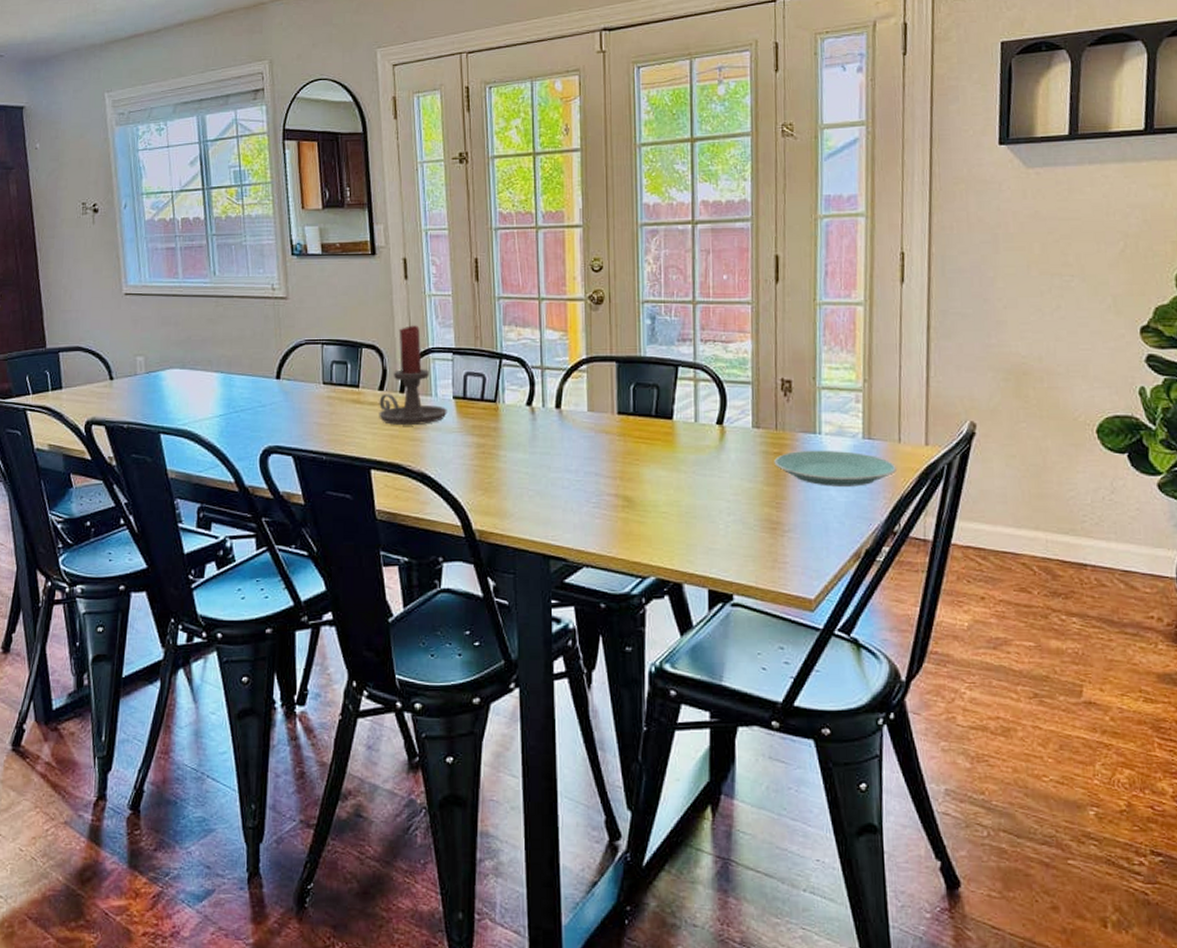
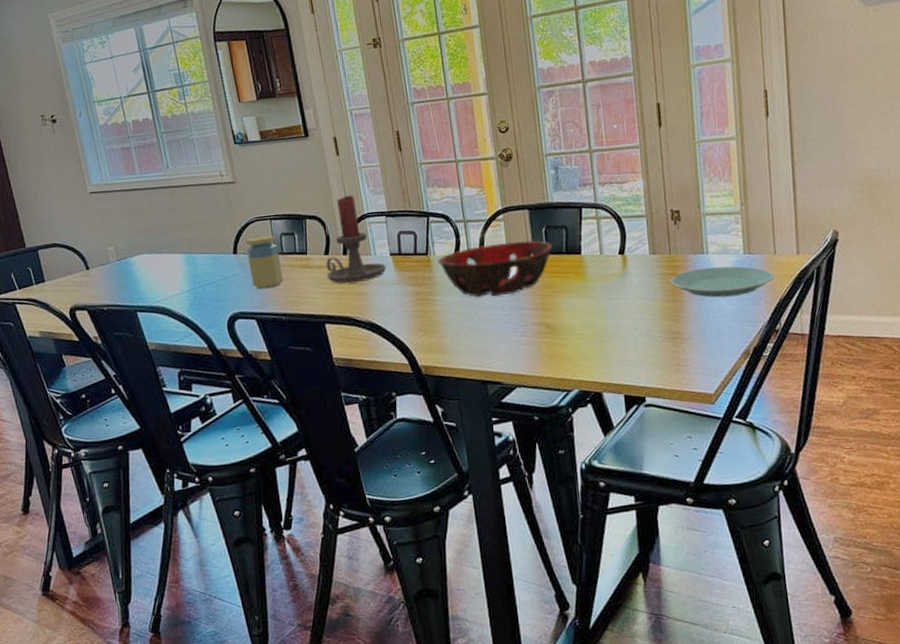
jar: none [291,362,330,422] -> present [245,235,284,290]
decorative bowl: none [507,396,641,458] -> present [437,240,553,298]

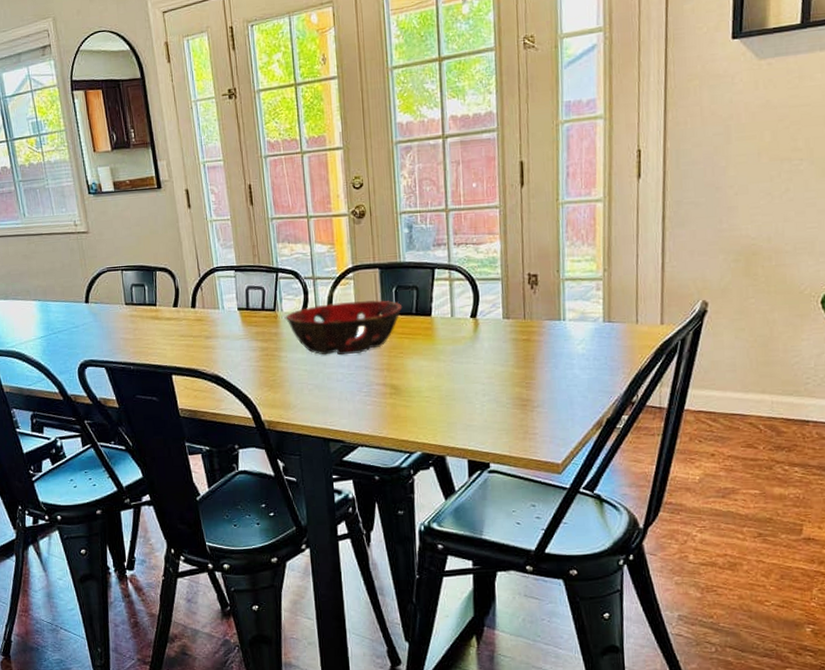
jar: present [245,235,284,290] -> none [97,286,133,339]
candle holder: present [326,195,386,284] -> none [174,248,234,336]
plate: present [670,266,774,298] -> none [523,334,634,366]

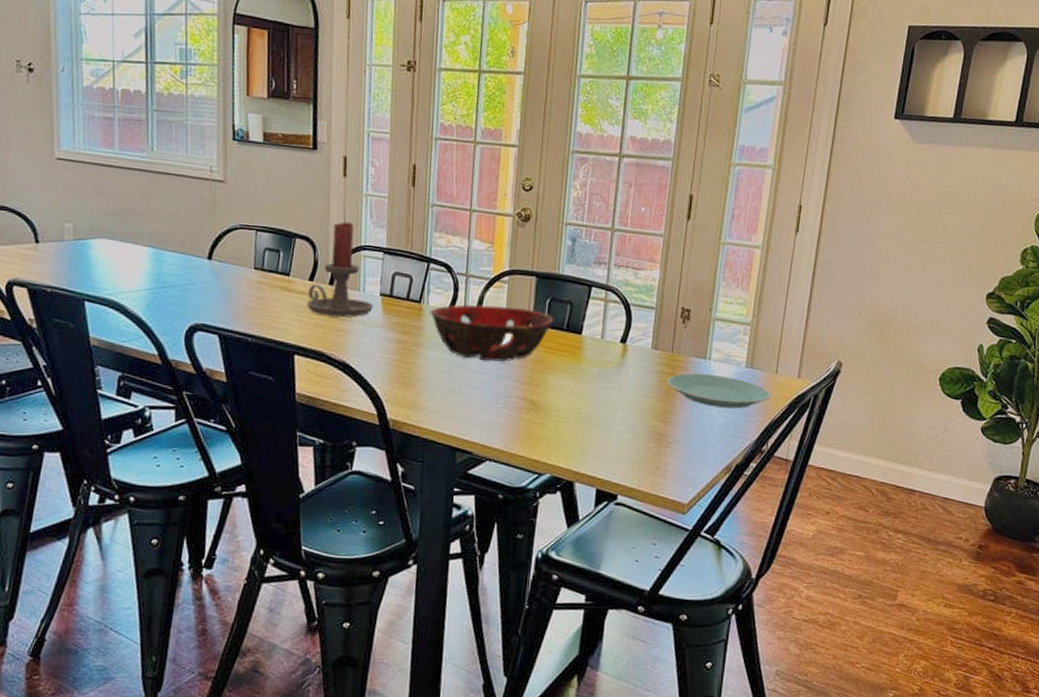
candle holder: none [174,248,234,336] -> present [306,221,373,317]
plate: none [523,334,634,366] -> present [667,373,771,409]

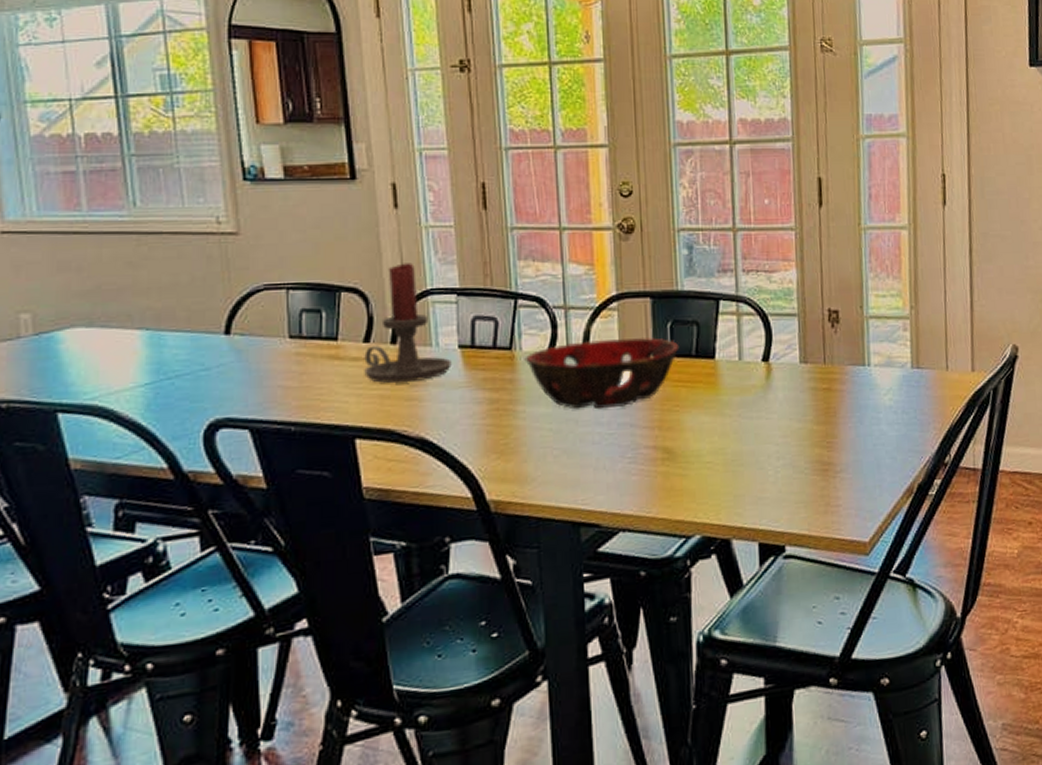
plate: present [667,373,771,409] -> none [823,382,945,421]

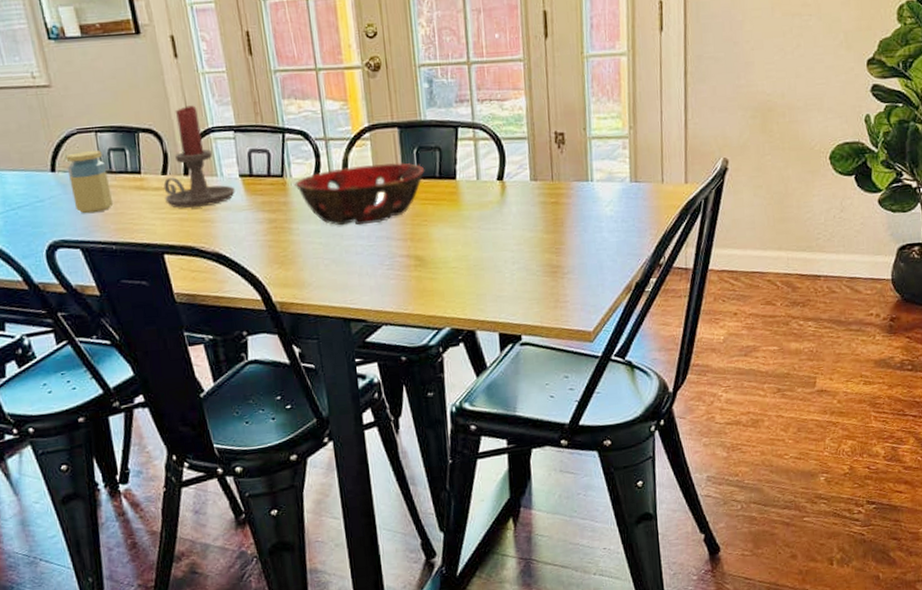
jar: none [245,311,299,387] -> present [65,150,114,214]

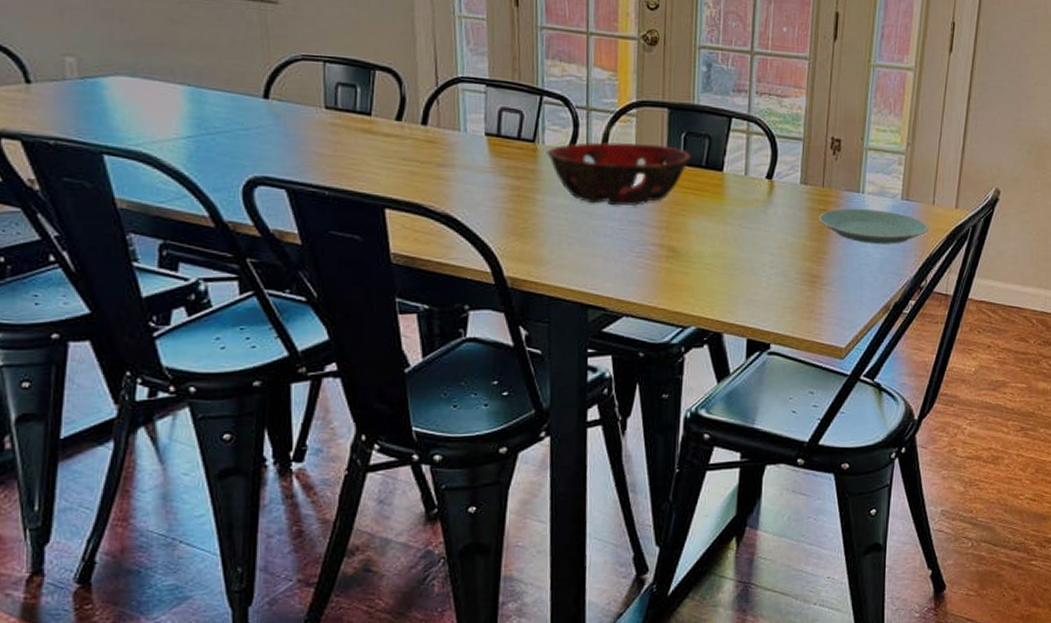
jar: present [65,150,114,214] -> none [283,80,334,152]
candle holder: present [163,105,235,209] -> none [395,49,478,163]
plate: none [552,195,660,229] -> present [818,208,928,244]

